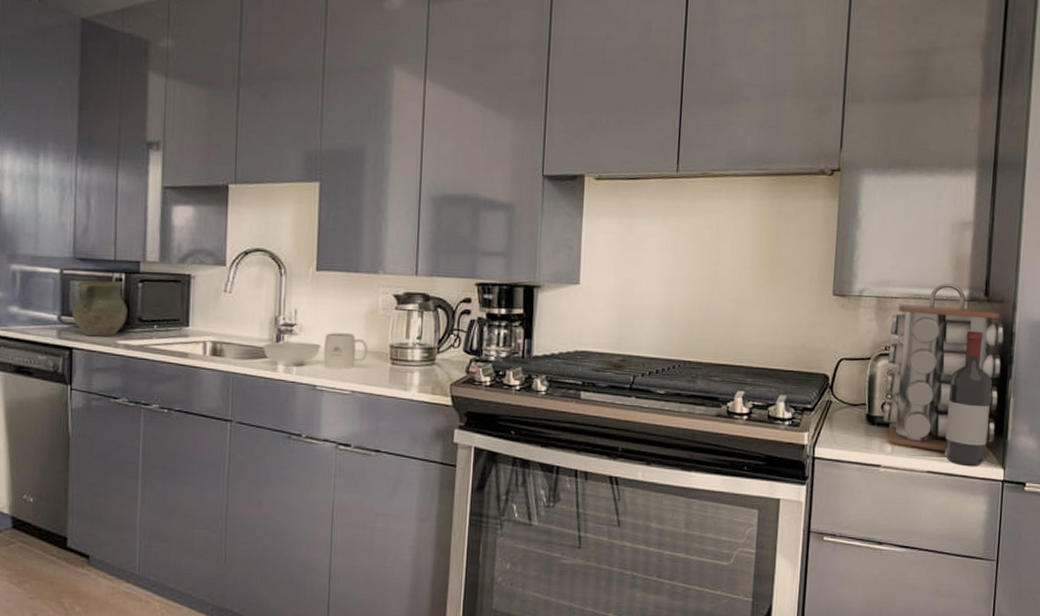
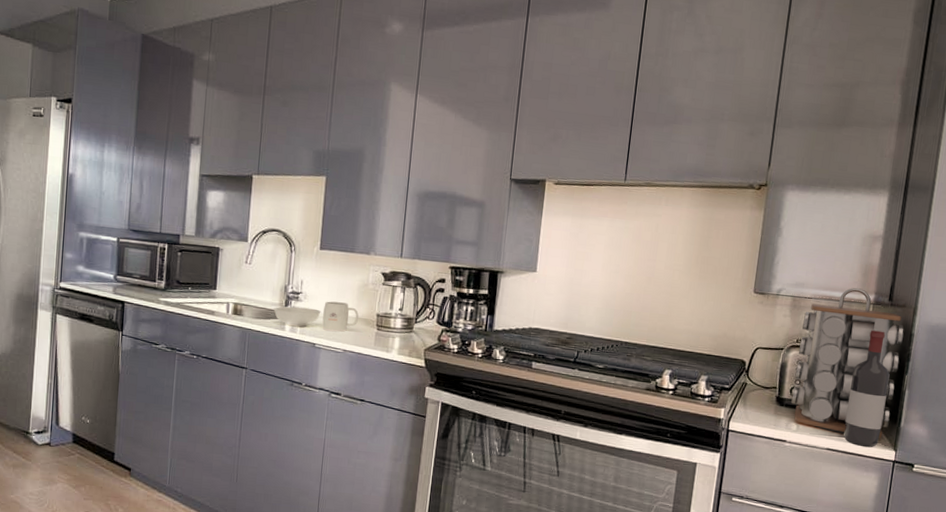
ceramic jug: present [72,280,128,338] -> none [125,248,169,295]

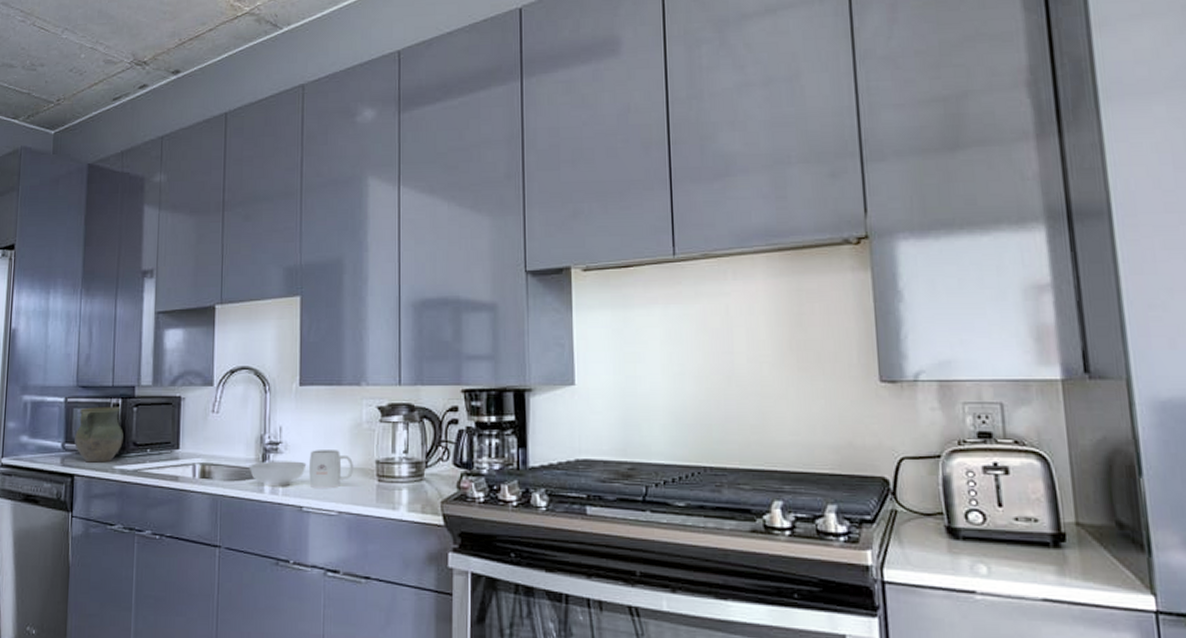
ceramic jug: none [125,248,169,295] -> present [74,407,124,464]
spice rack: present [791,288,904,439] -> none [961,360,1133,579]
wine bottle: present [843,330,890,448] -> none [1055,417,1124,593]

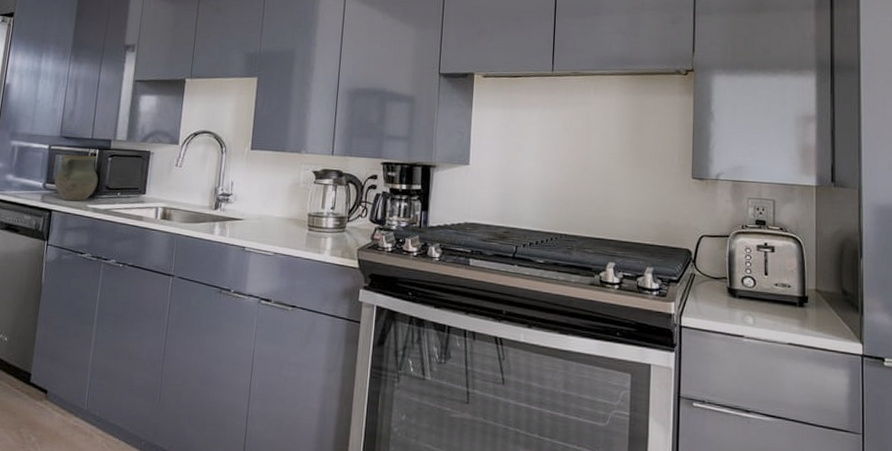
bowl: present [248,461,307,487] -> none [203,209,252,230]
mug: present [309,450,353,489] -> none [252,202,290,235]

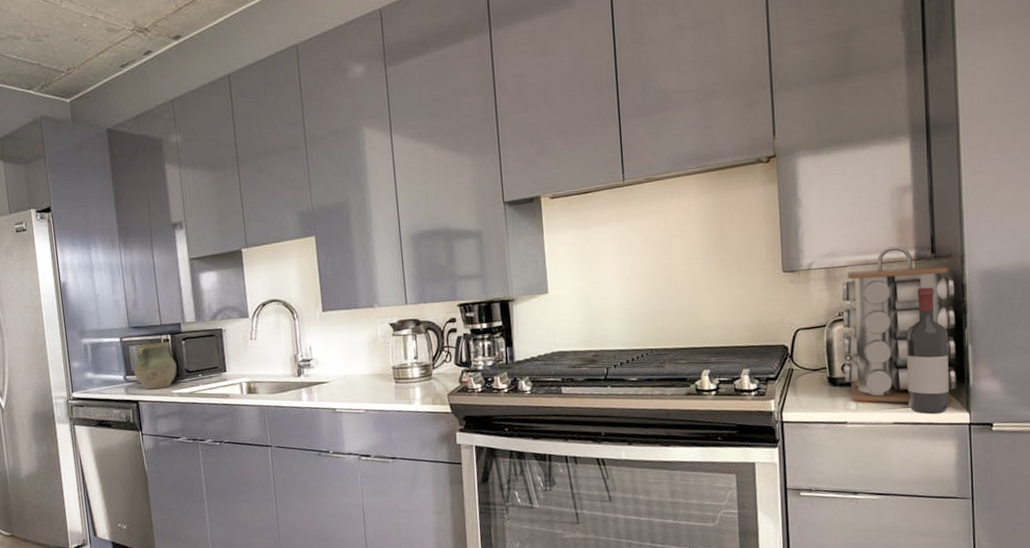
spice rack: none [744,170,852,331] -> present [842,246,957,404]
wine bottle: none [803,213,844,341] -> present [906,287,950,415]

